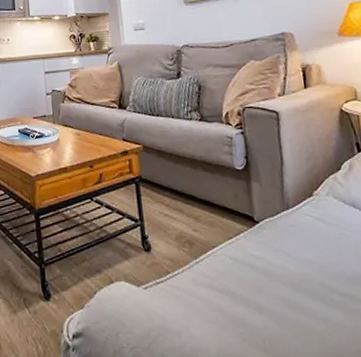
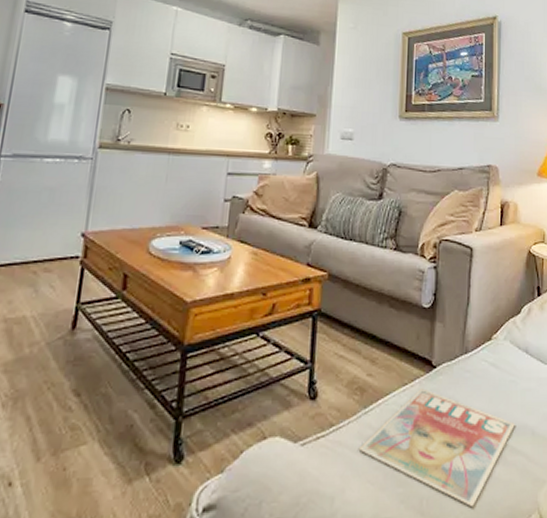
magazine: none [195,241,352,350] -> present [358,388,515,508]

